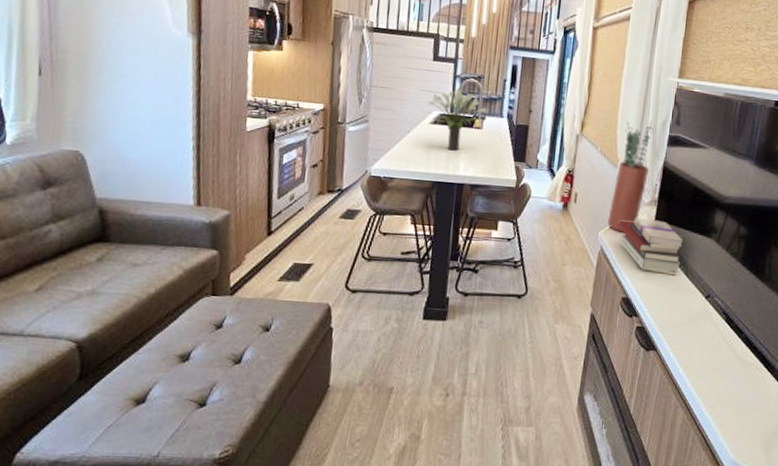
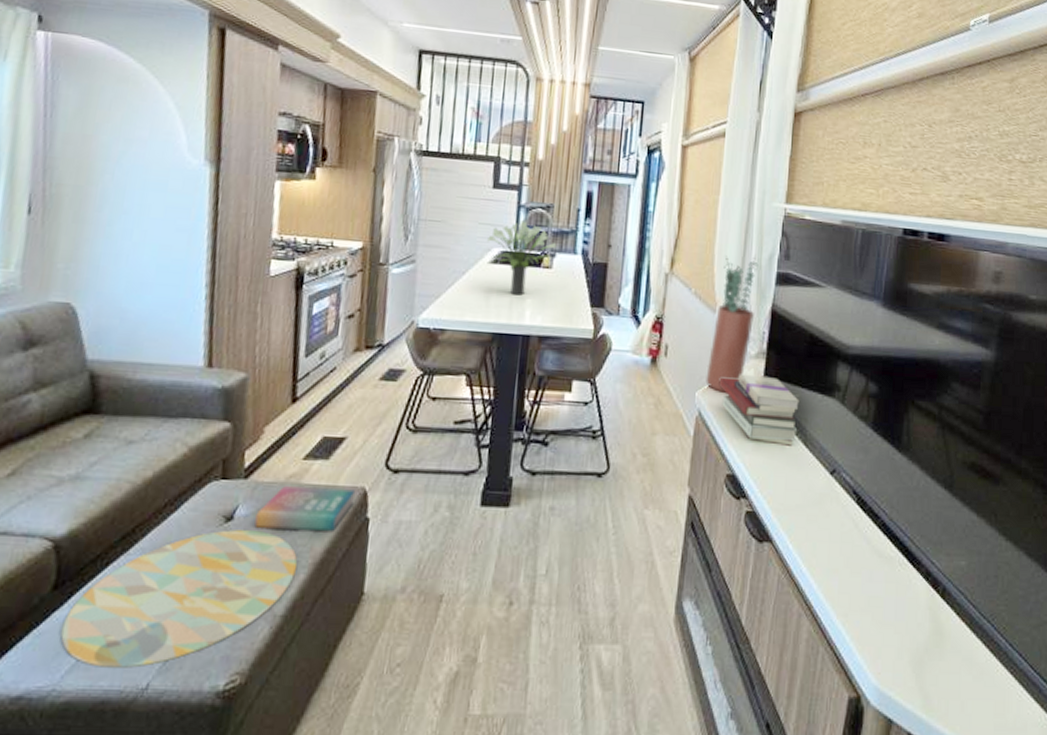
decorative tray: none [87,335,276,441] -> present [60,530,298,670]
book: none [240,302,322,337] -> present [254,486,356,531]

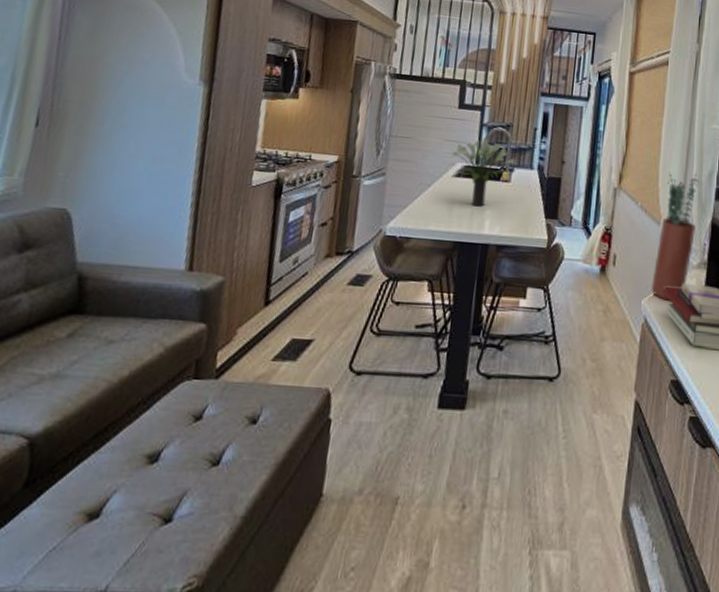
decorative tray: present [60,530,298,670] -> none [26,429,261,570]
book: present [254,486,356,531] -> none [222,387,320,432]

